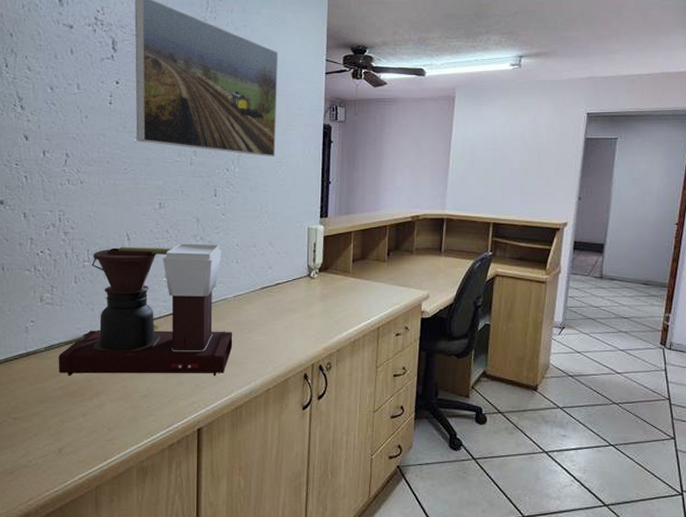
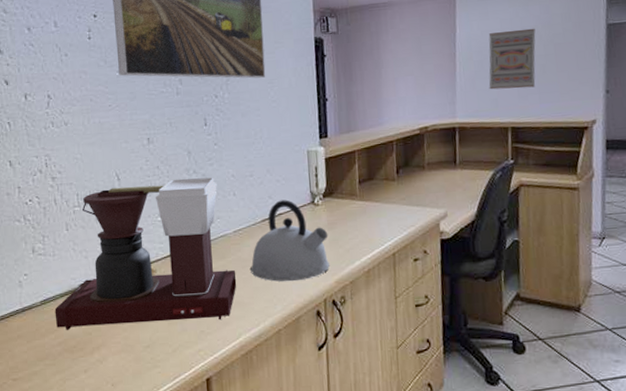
kettle: none [247,271,321,346] -> present [250,200,330,282]
wall art: none [477,135,522,189] -> present [488,28,536,90]

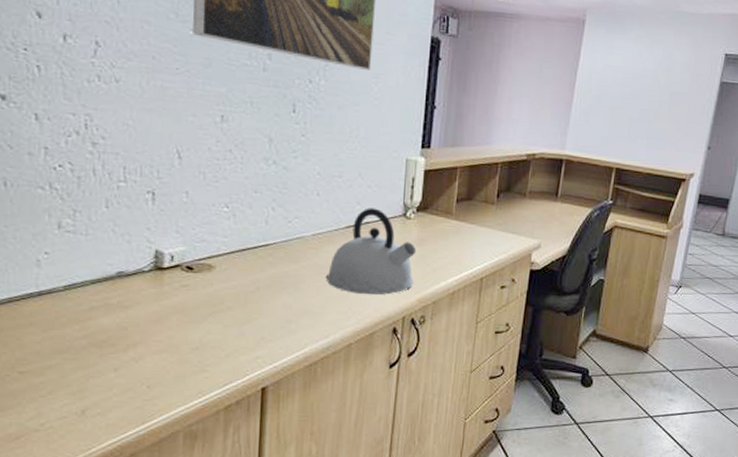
coffee maker: present [54,177,237,330] -> none [81,166,310,327]
wall art: present [488,28,536,90] -> none [602,69,655,132]

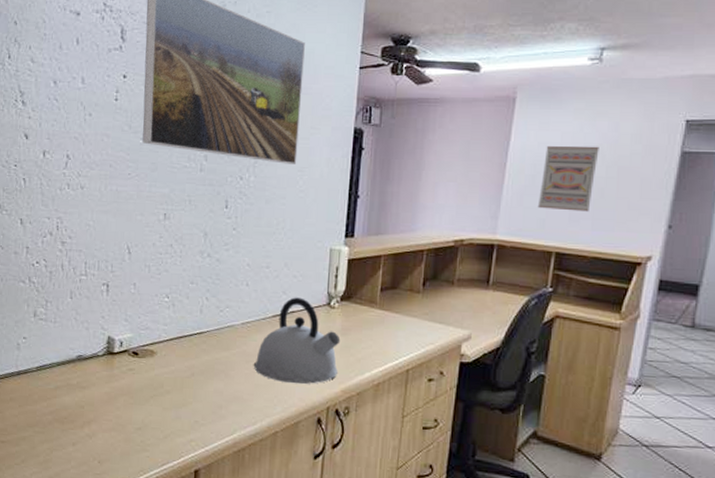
wall art: none [602,69,655,132] -> present [537,145,599,212]

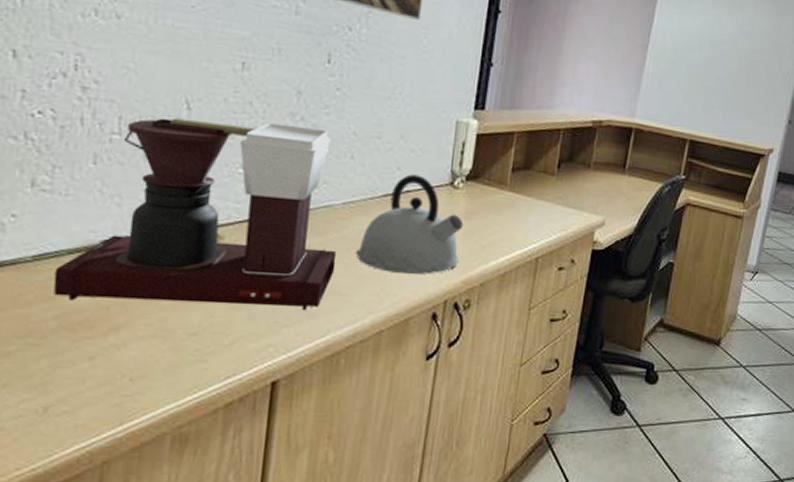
coffee maker: none [49,260,239,412] -> present [53,117,337,310]
wall art: present [537,145,599,212] -> none [675,32,734,102]

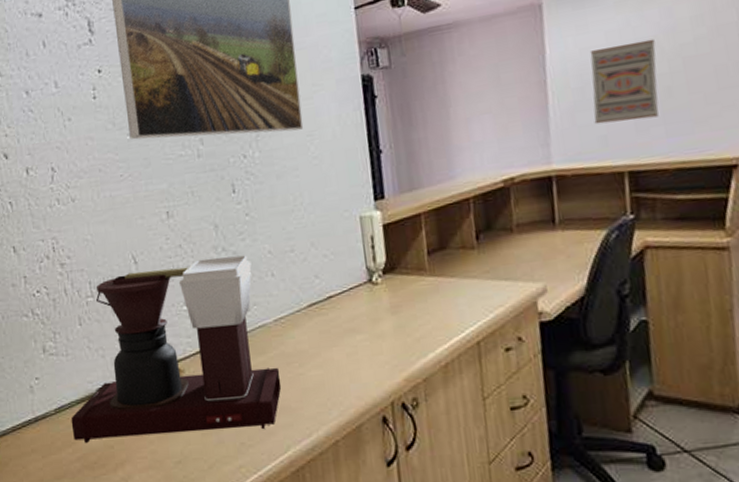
kettle: present [356,174,464,275] -> none [297,279,396,381]
wall art: none [675,32,734,102] -> present [589,38,659,124]

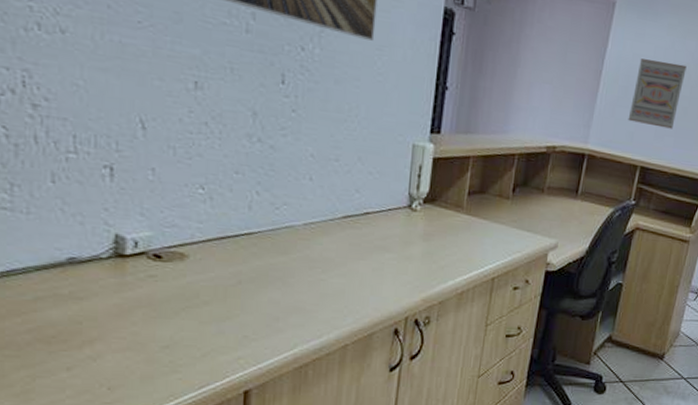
coffee maker: present [71,255,282,443] -> none [24,137,300,325]

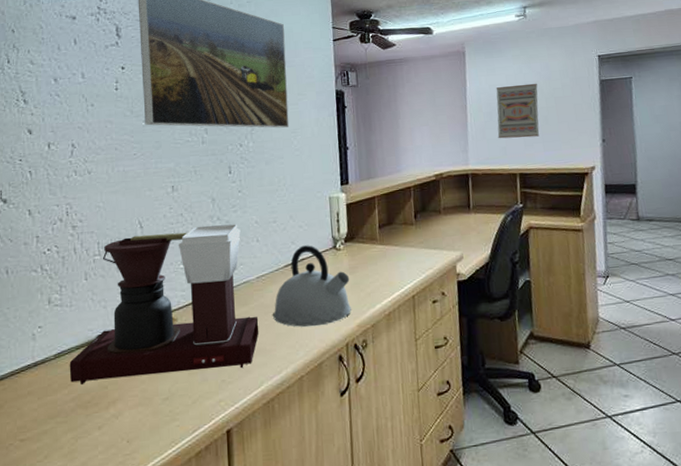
coffee maker: none [24,137,300,325] -> present [69,224,259,384]
kettle: none [319,196,422,293] -> present [273,245,351,327]

